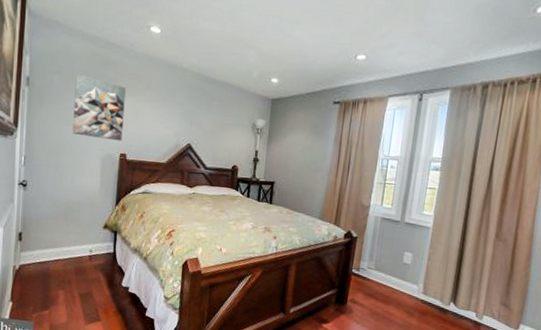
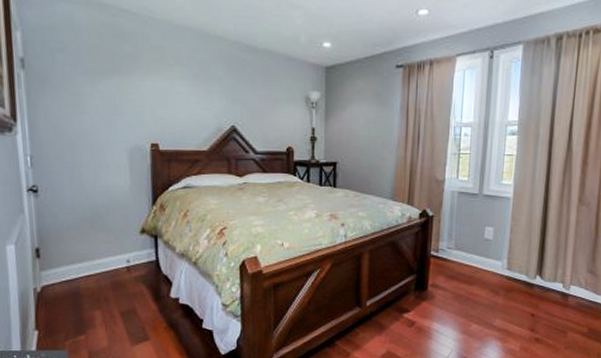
wall art: present [72,74,126,141] -> none [84,50,152,129]

